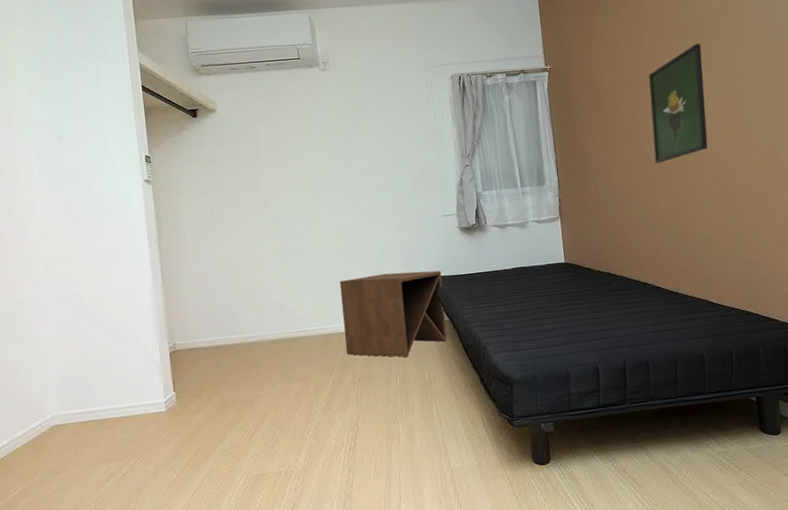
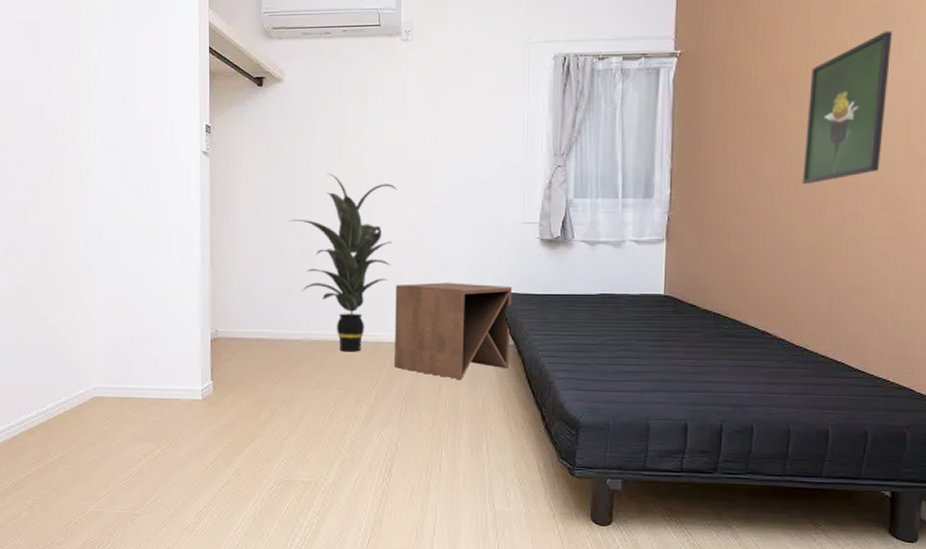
indoor plant: none [234,189,334,347] -> present [289,173,398,352]

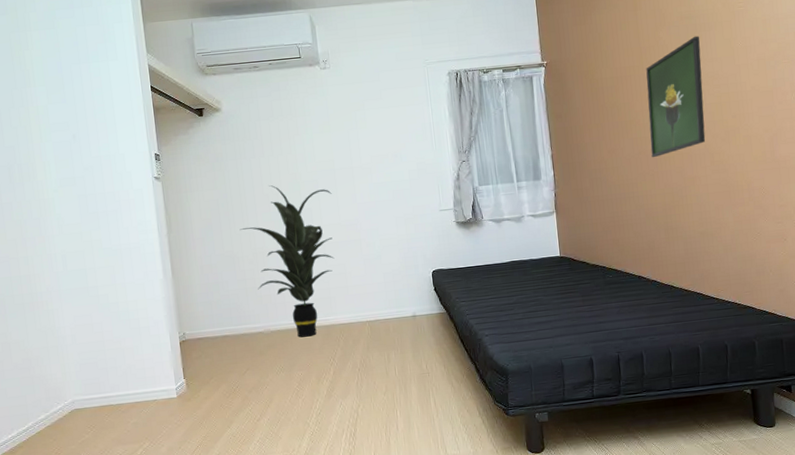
side table: present [394,282,513,379] -> none [340,263,445,348]

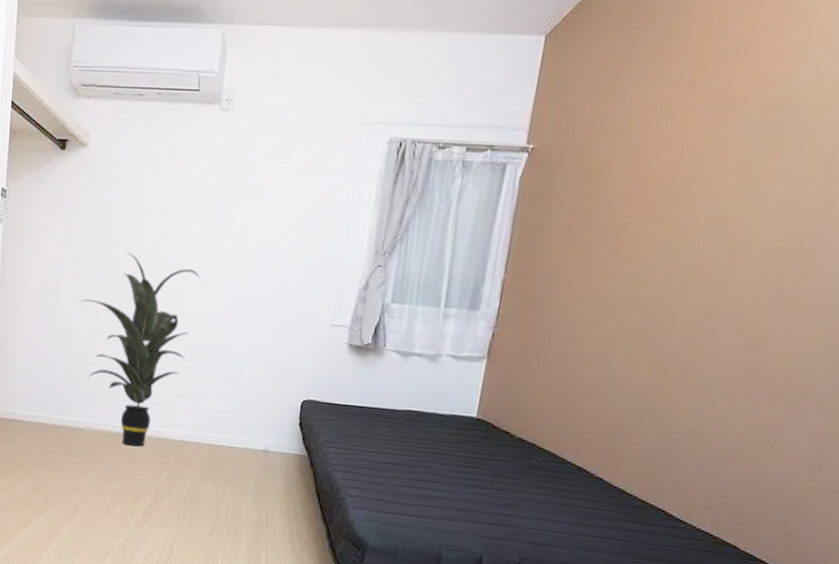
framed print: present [646,36,706,158] -> none [650,140,785,311]

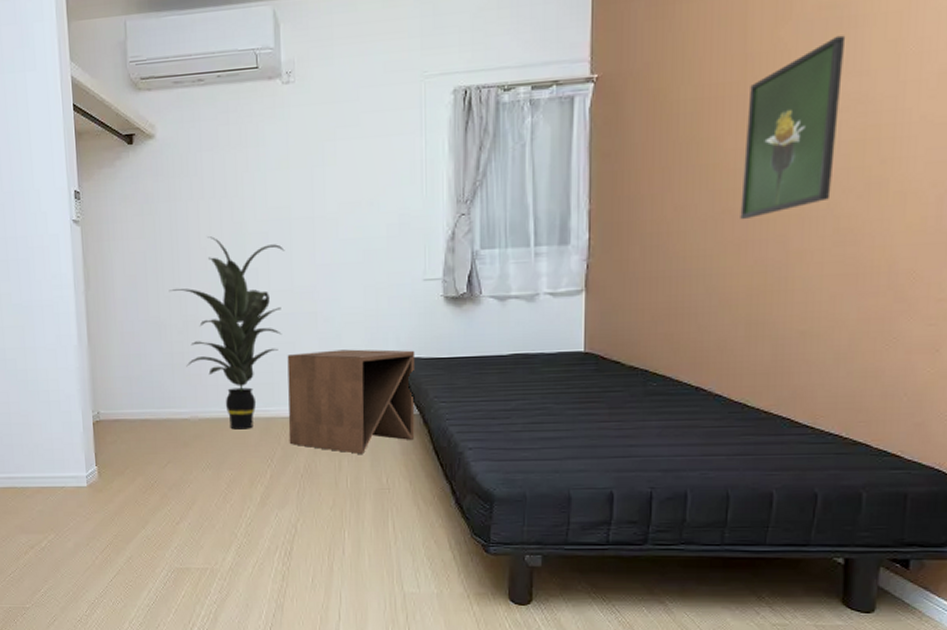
side table: none [177,379,313,486] -> present [287,349,416,454]
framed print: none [650,140,785,311] -> present [740,35,846,220]

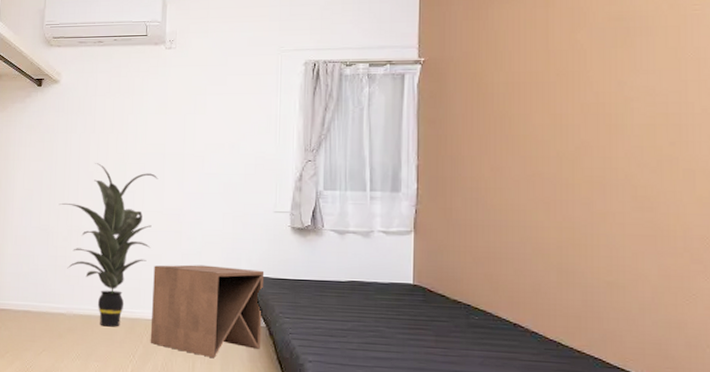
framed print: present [740,35,846,220] -> none [549,41,633,183]

